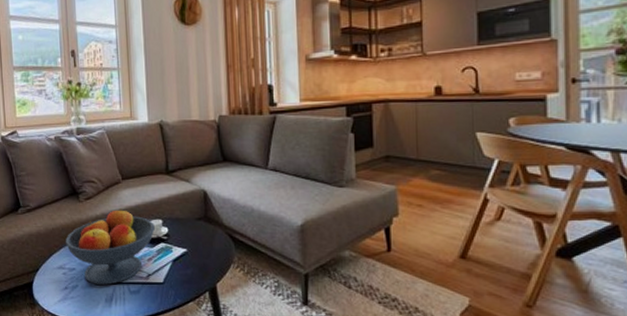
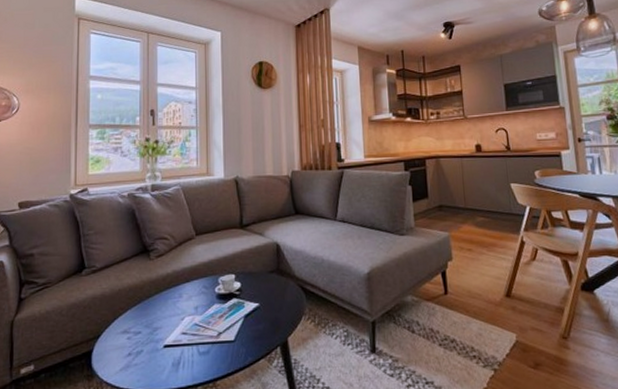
fruit bowl: present [66,208,155,285] -> none [133,265,227,348]

